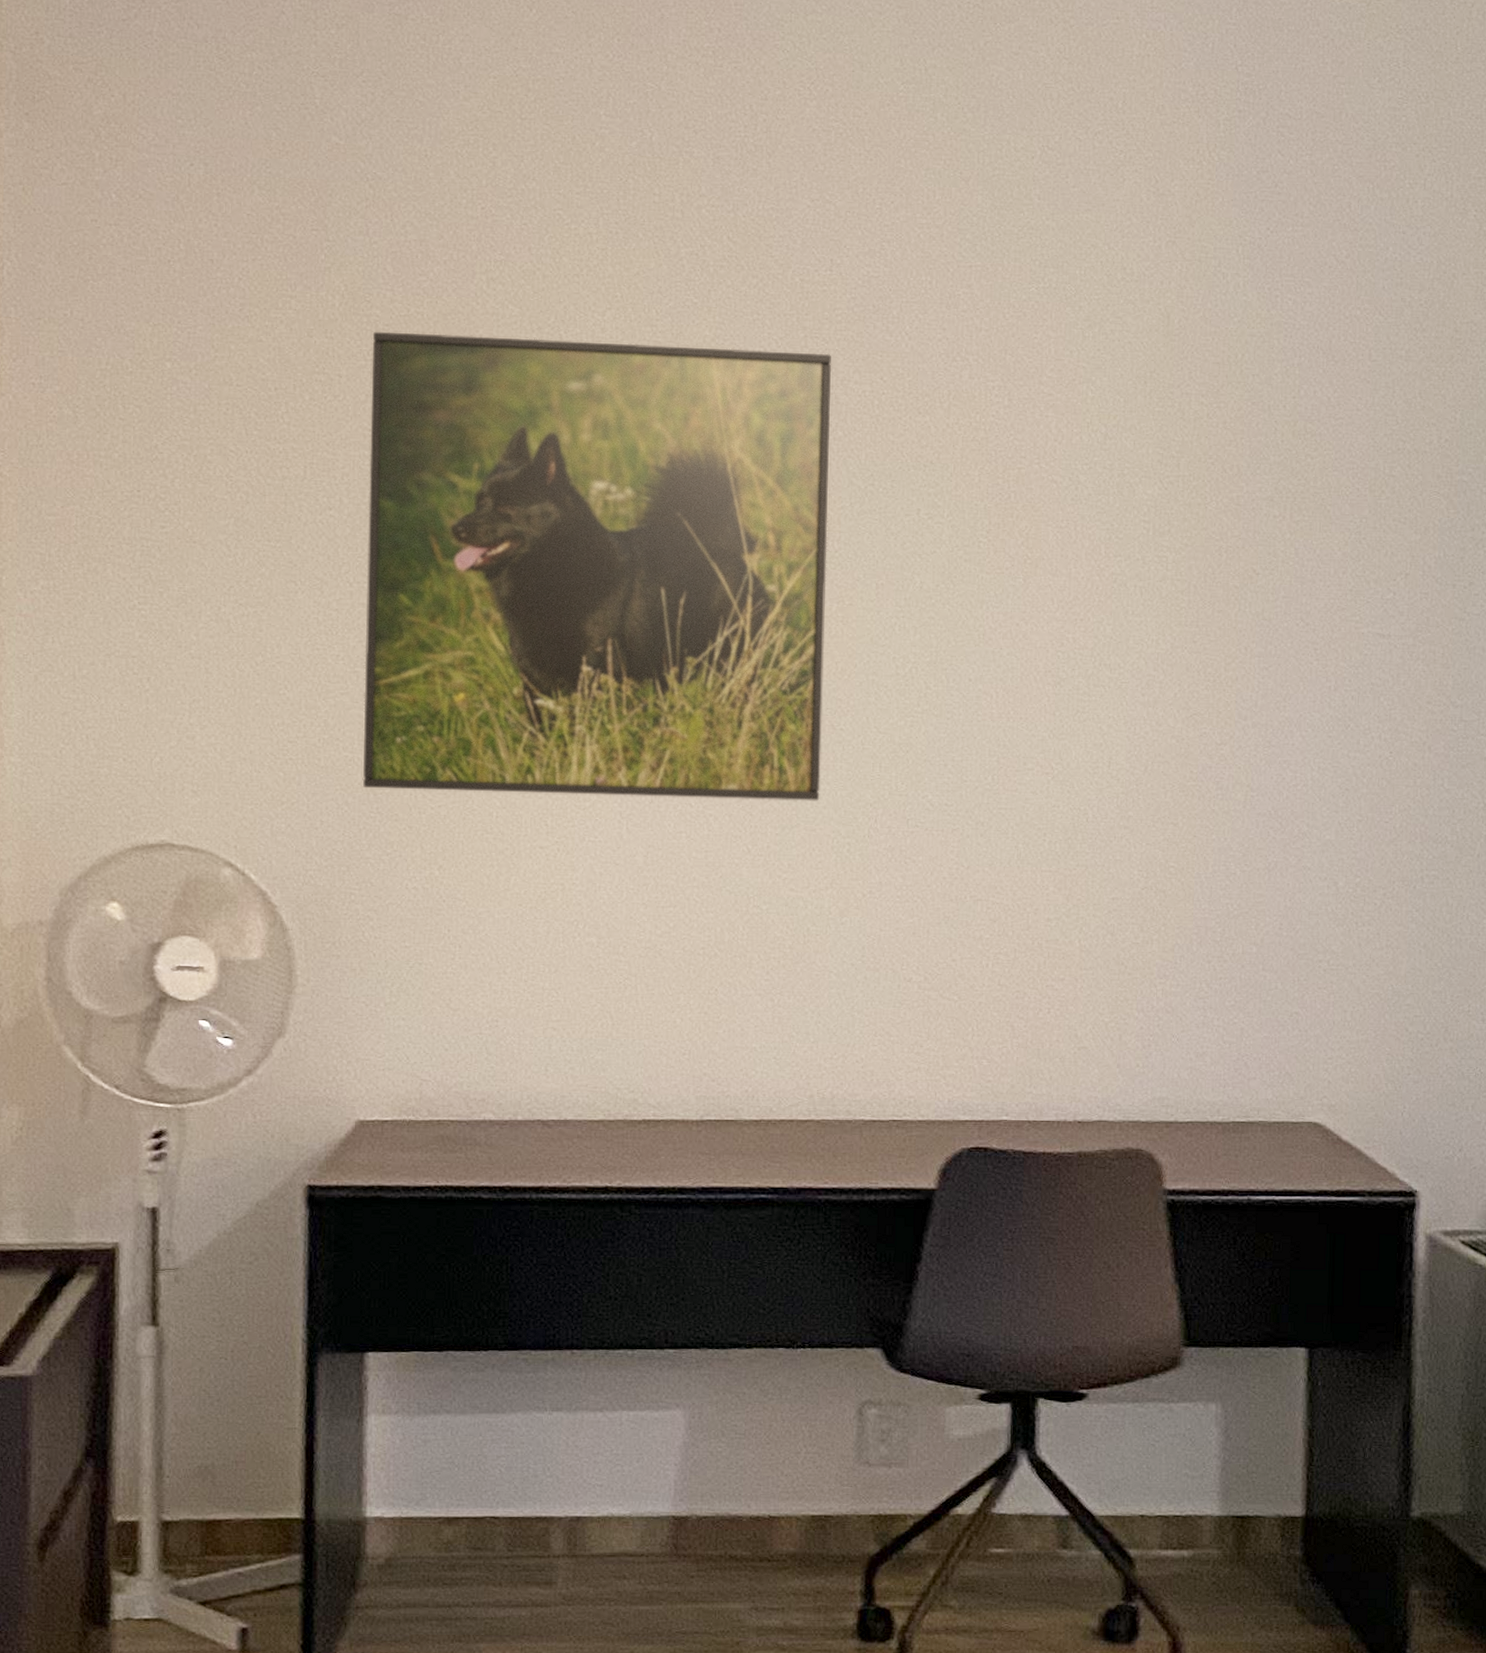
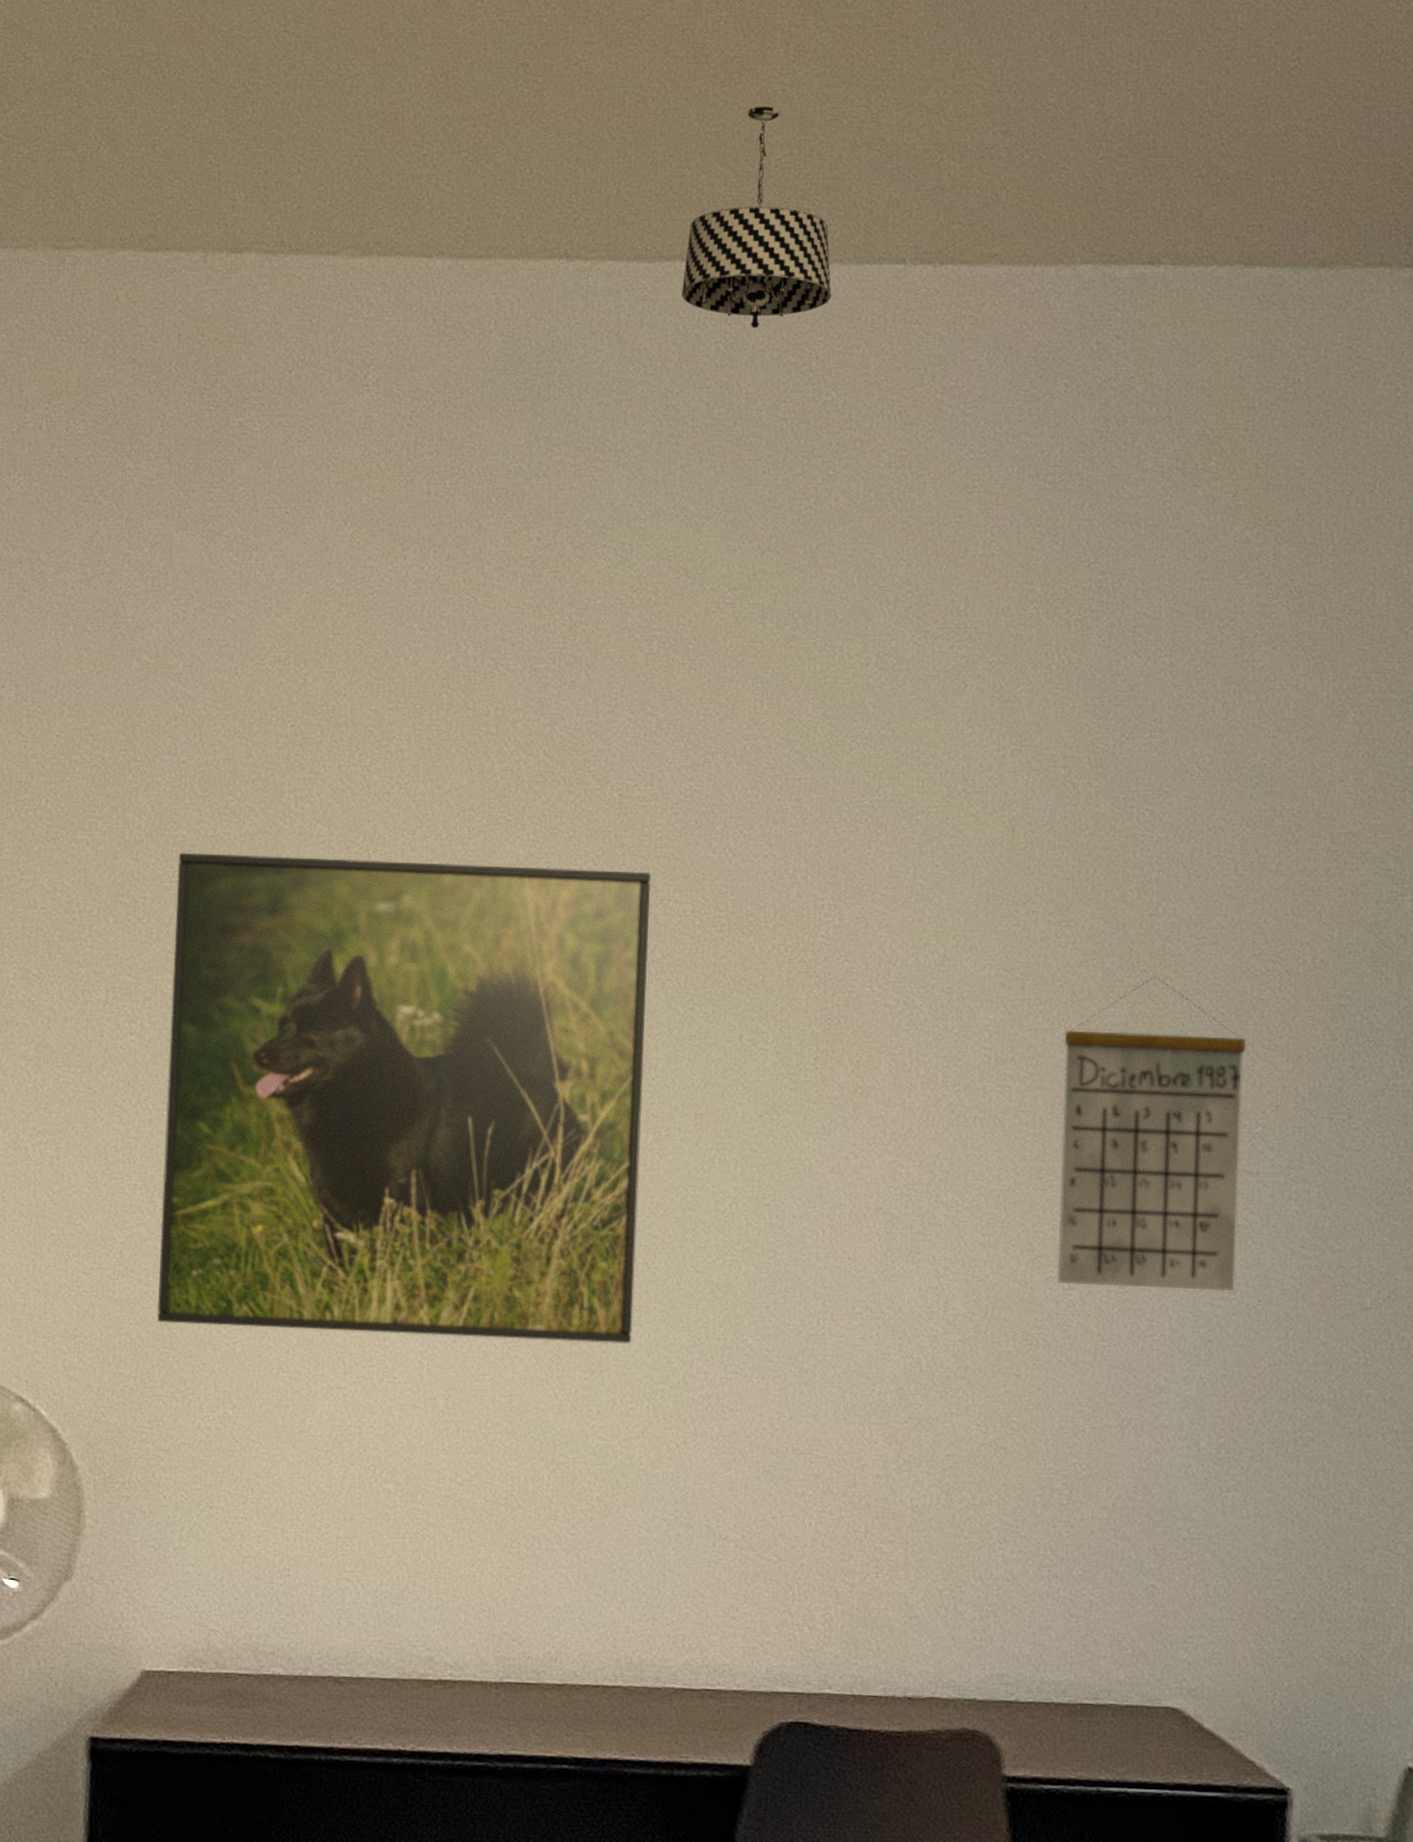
calendar: none [1210,453,1380,743] -> present [1057,975,1247,1291]

